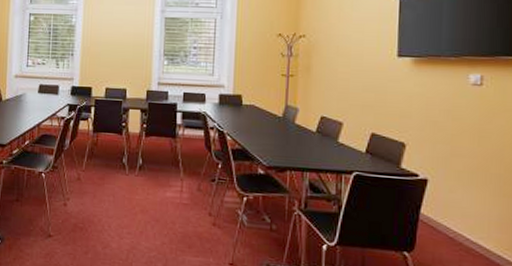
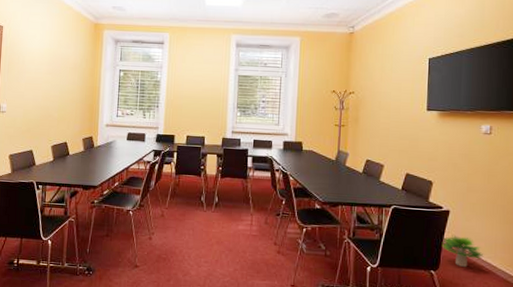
potted plant: none [417,210,473,249] -> present [441,235,484,267]

